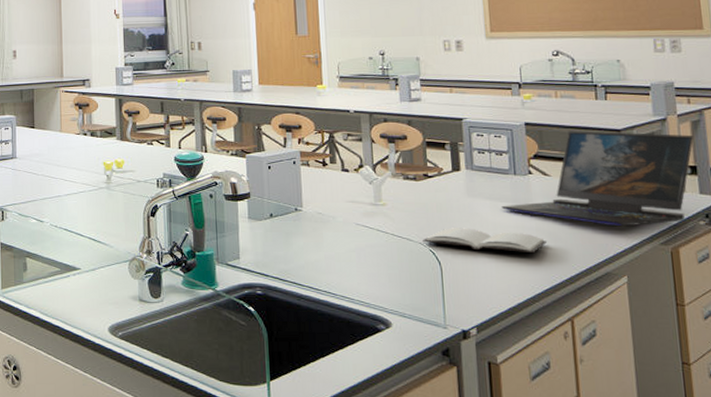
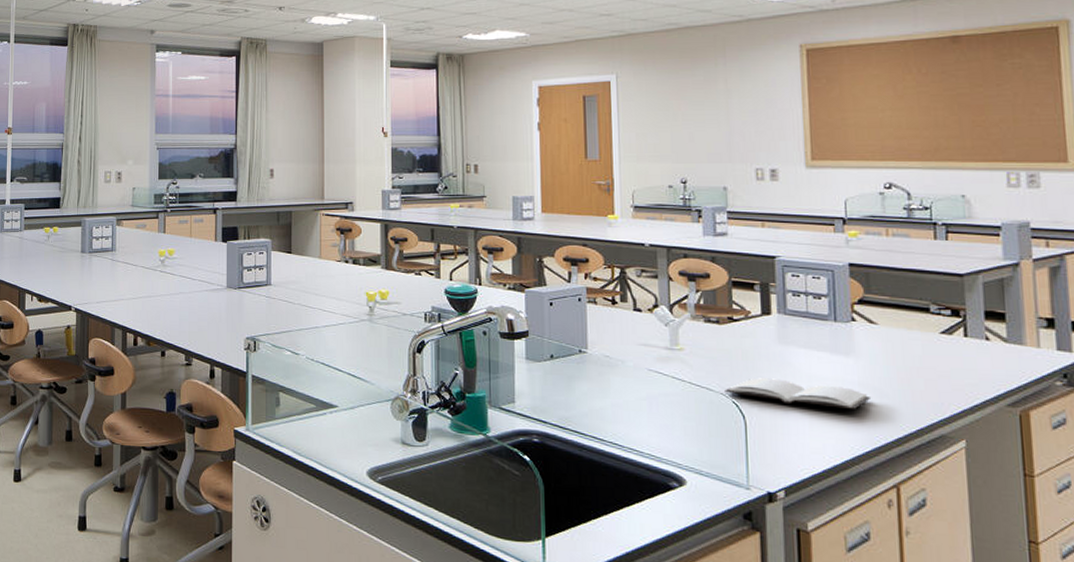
laptop: present [501,131,694,227] -> none [817,274,1053,385]

